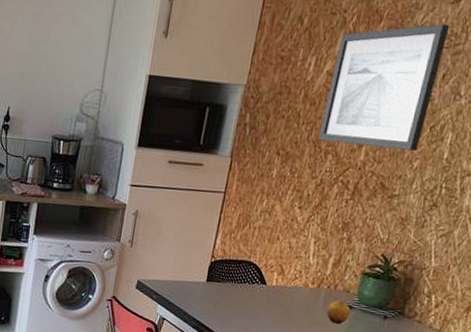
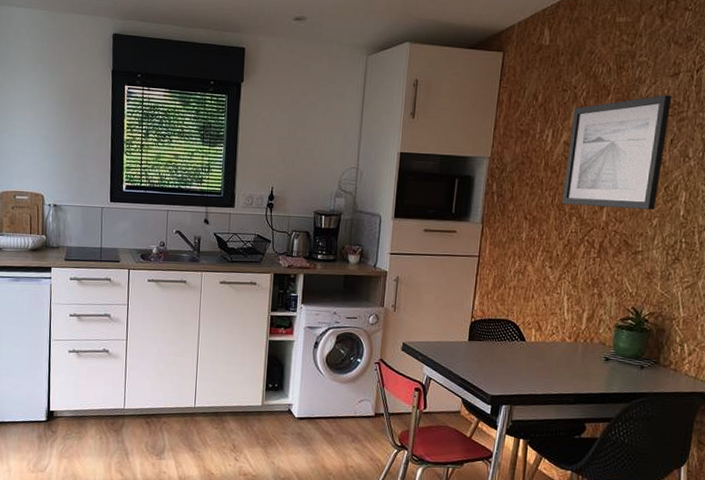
fruit: present [326,300,351,324] -> none [585,353,608,376]

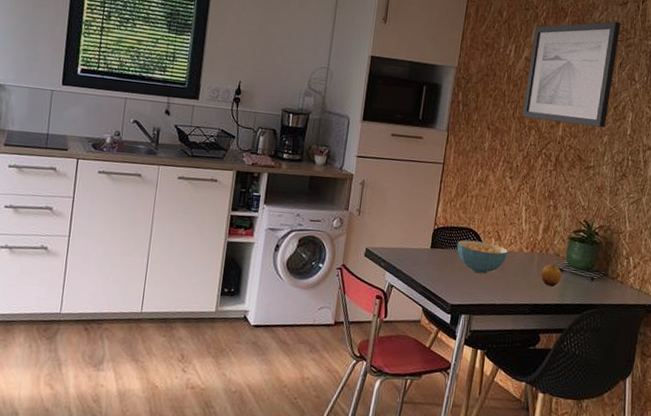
cereal bowl: none [495,331,550,365] -> present [456,240,509,274]
fruit: none [585,353,608,376] -> present [541,263,562,287]

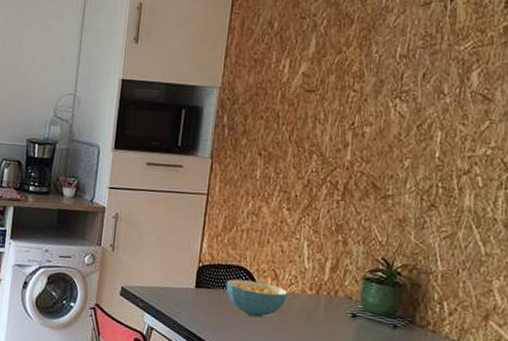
wall art: present [522,21,621,128] -> none [300,25,424,150]
fruit: present [541,263,562,287] -> none [329,307,356,334]

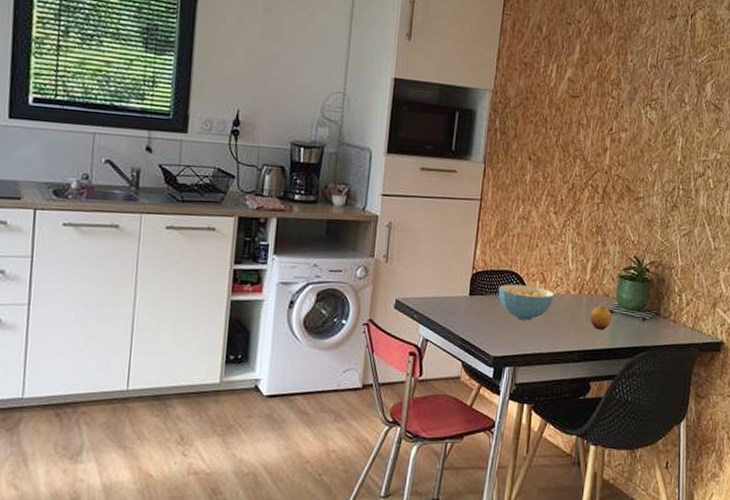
fruit: none [329,307,356,334] -> present [590,305,612,330]

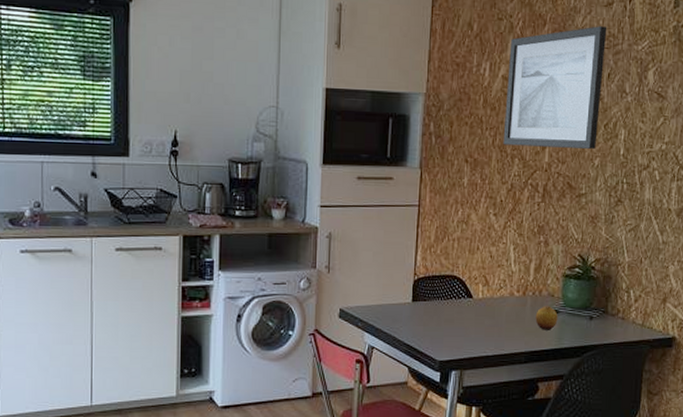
cereal bowl: present [498,284,555,321] -> none [441,289,498,324]
wall art: none [566,37,670,154] -> present [503,26,607,149]

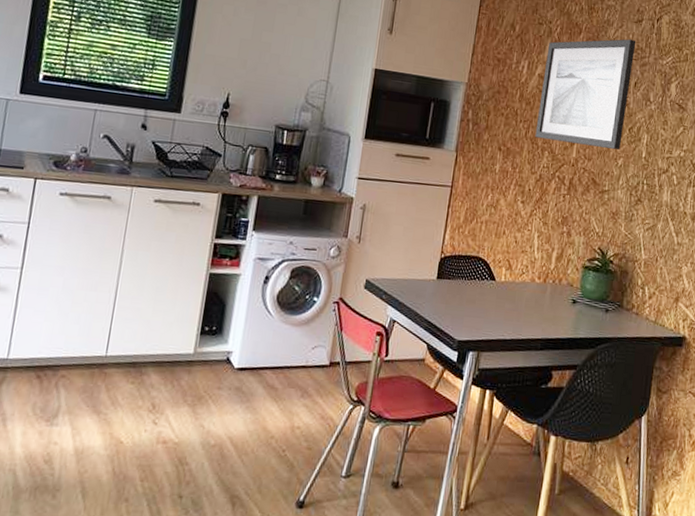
fruit: present [535,306,558,330] -> none [553,294,576,319]

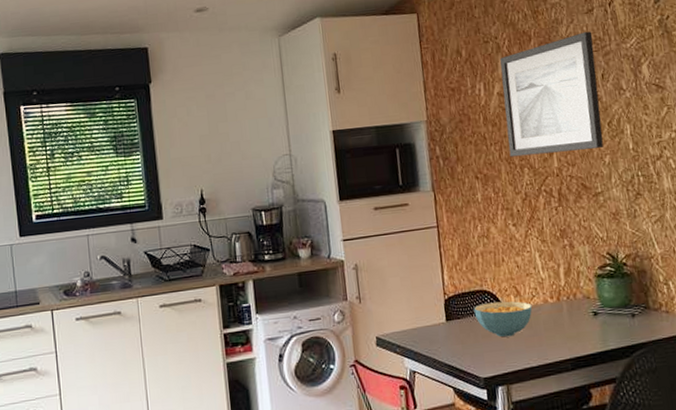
cereal bowl: none [465,269,520,307] -> present [473,301,533,338]

